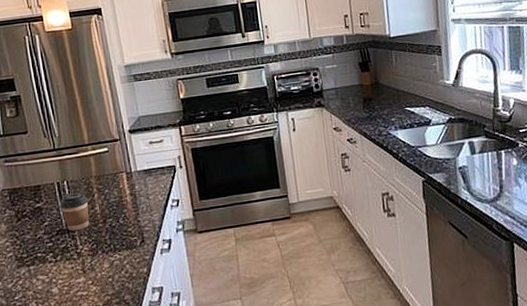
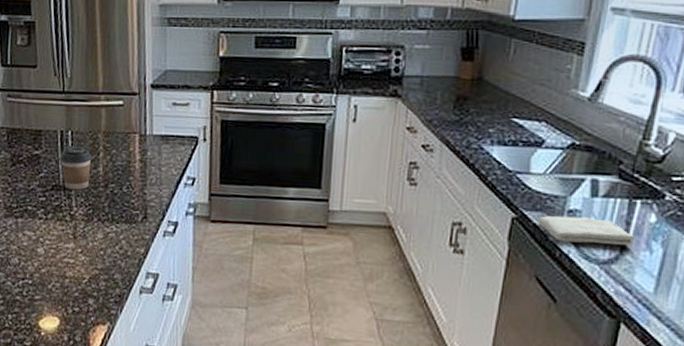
washcloth: none [440,169,507,192] -> present [538,215,634,246]

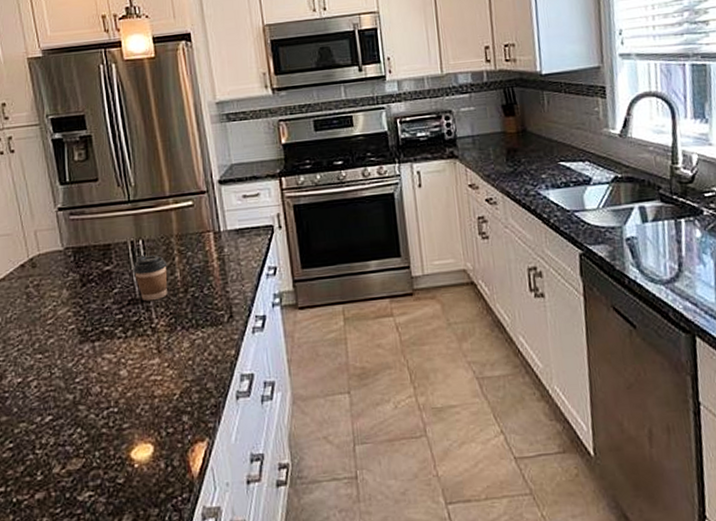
washcloth: present [538,215,634,246] -> none [602,241,688,269]

